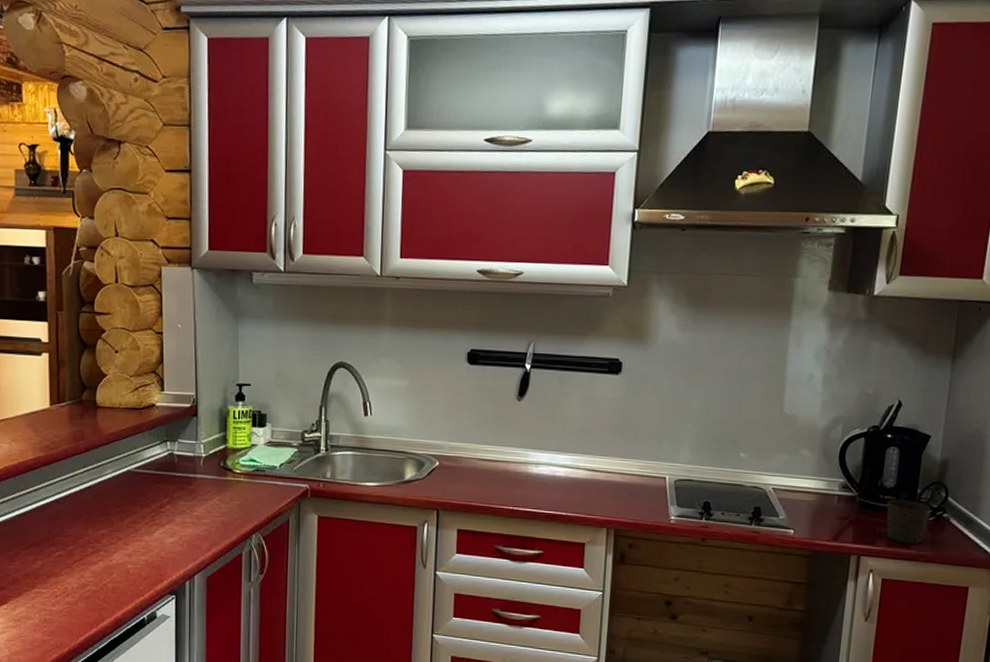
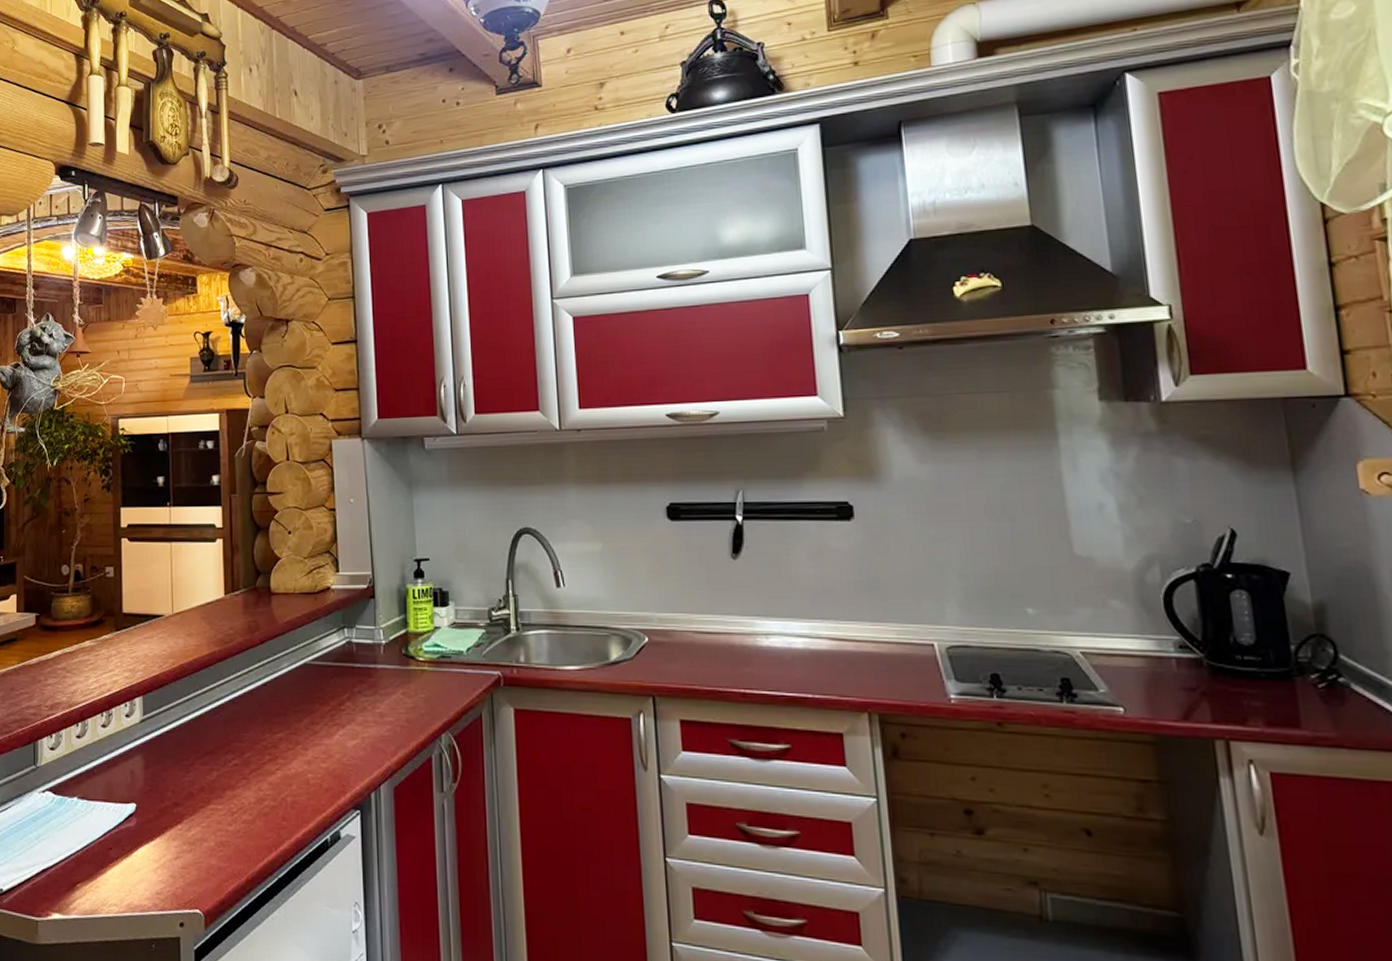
cup: present [887,499,931,545] -> none [1250,659,1318,722]

